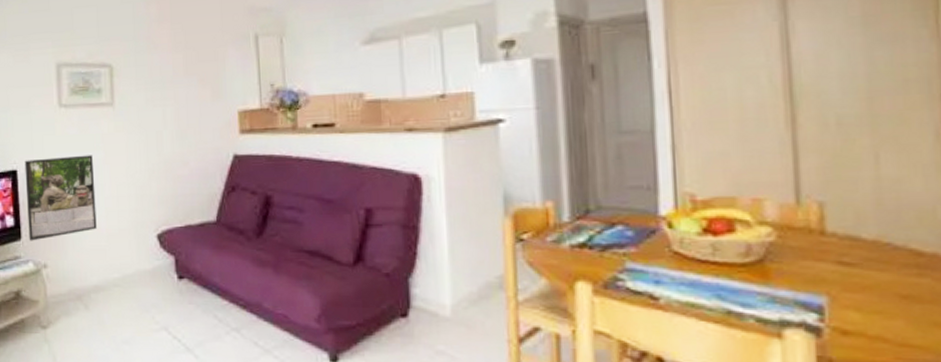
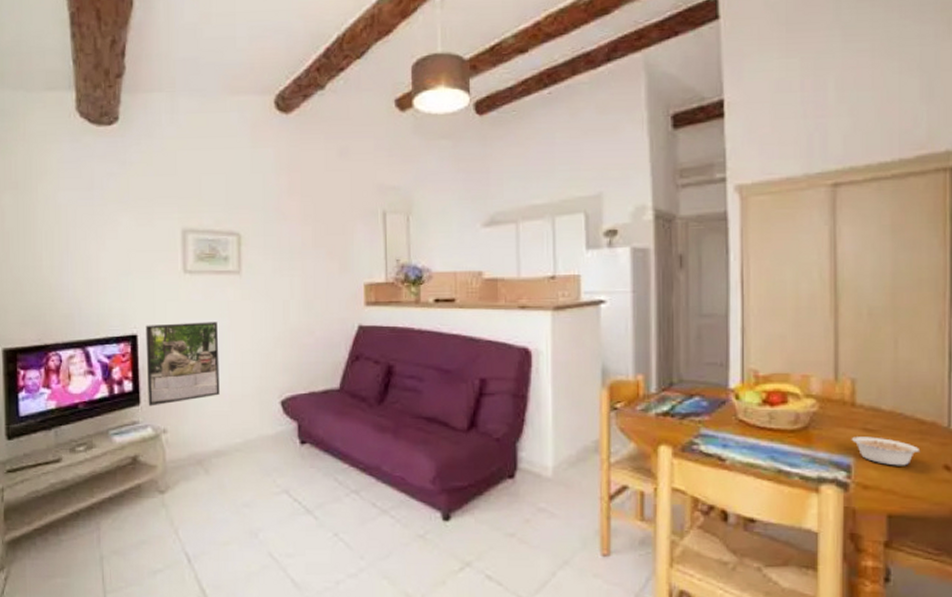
legume: none [821,271,919,308] -> present [851,436,921,466]

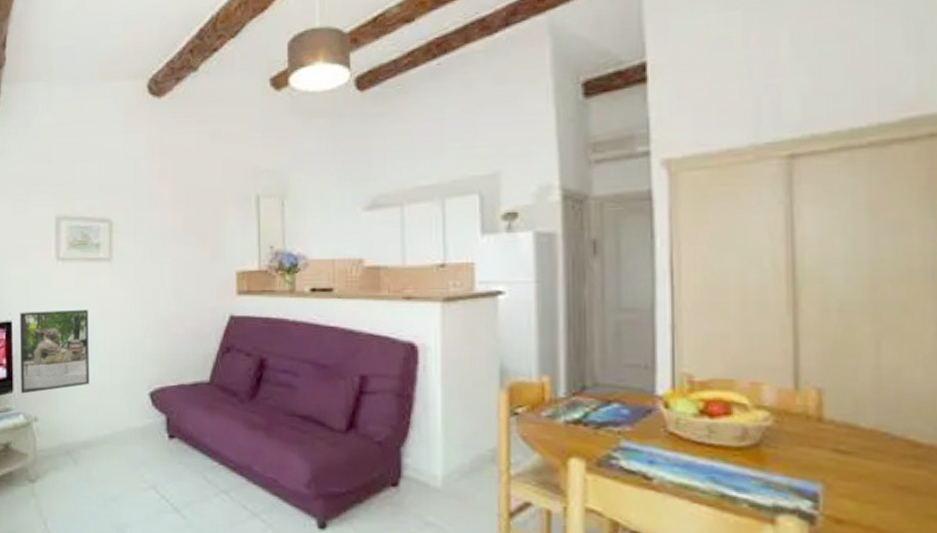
legume: present [851,436,921,466] -> none [817,458,915,499]

